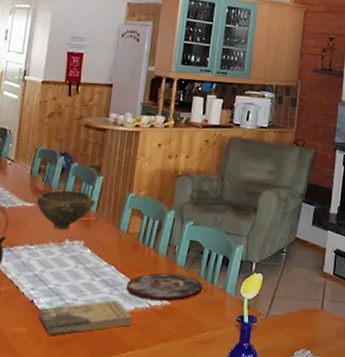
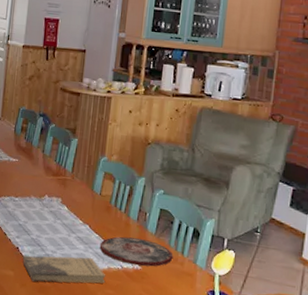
bowl: present [36,190,95,230] -> none [19,149,71,186]

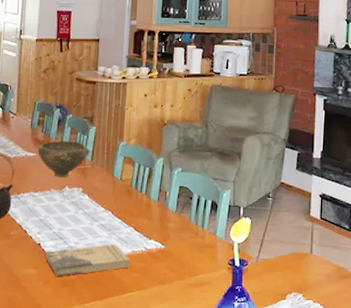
bowl: none [19,149,71,186] -> present [37,140,90,177]
plate: present [99,236,173,267] -> none [122,218,194,245]

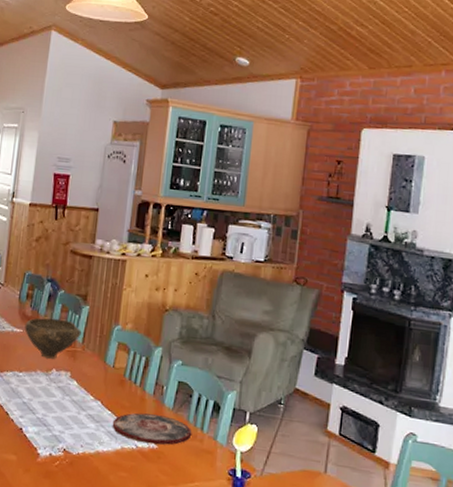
book: present [45,244,131,276] -> none [27,436,119,467]
plate: none [122,218,194,245] -> present [112,412,192,445]

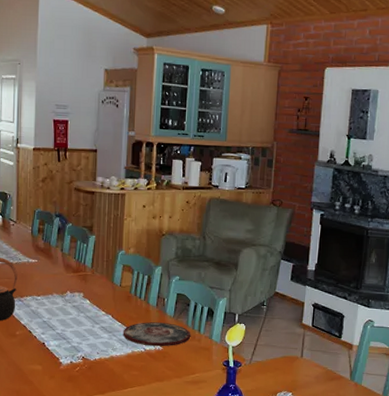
bowl: present [24,317,82,359] -> none [39,248,90,283]

